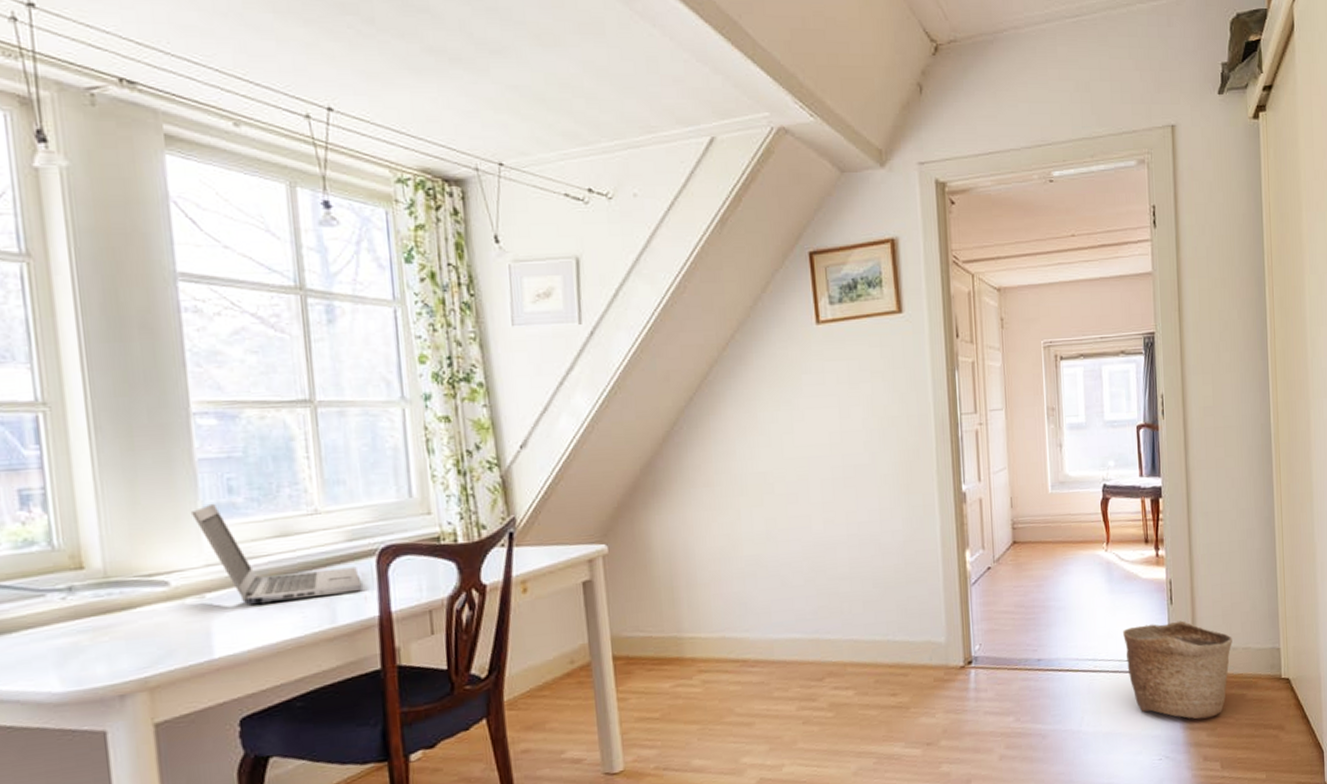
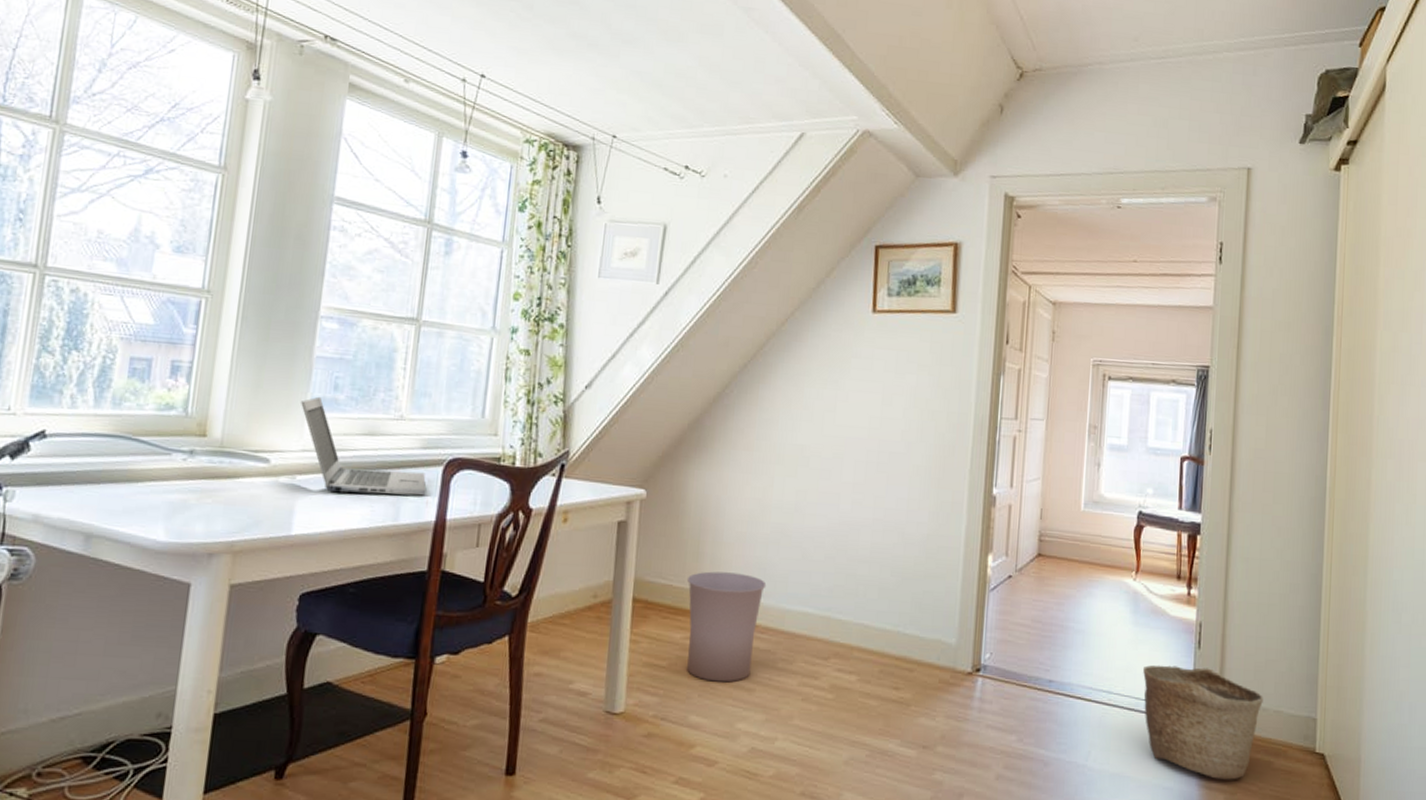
waste bin: none [666,612,750,723] -> present [686,571,767,682]

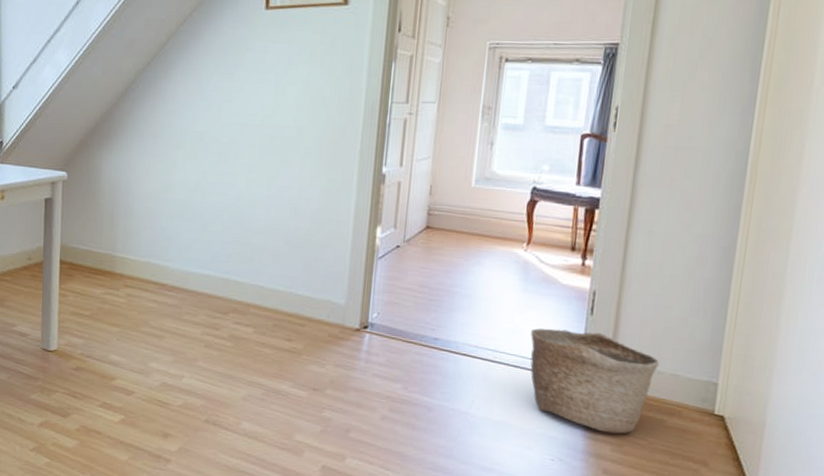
waste bin: present [686,571,767,682] -> none [104,239,172,330]

